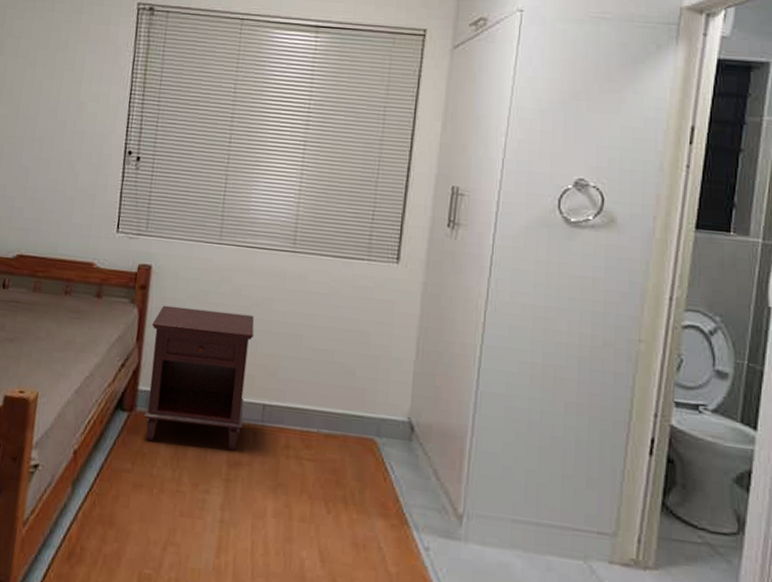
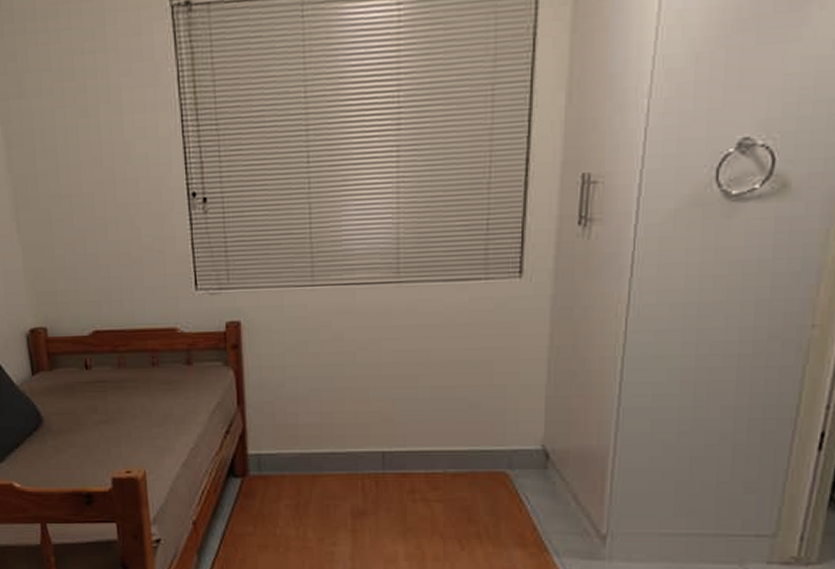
nightstand: present [143,305,255,450] -> none [251,360,363,502]

